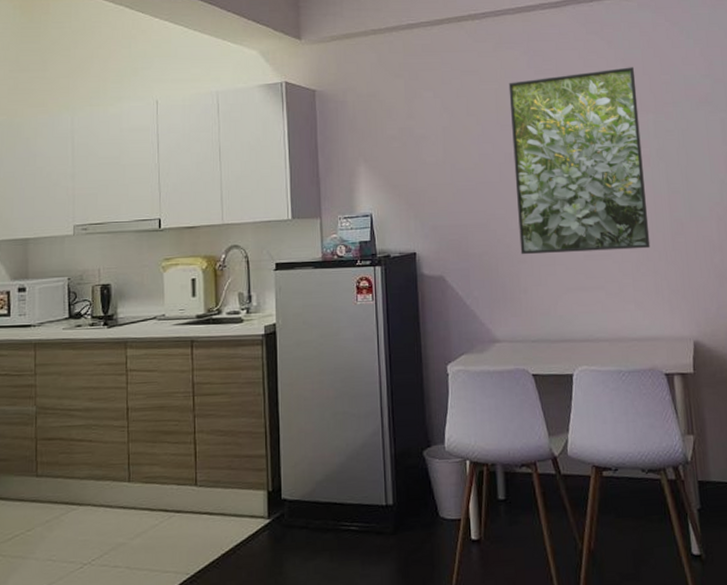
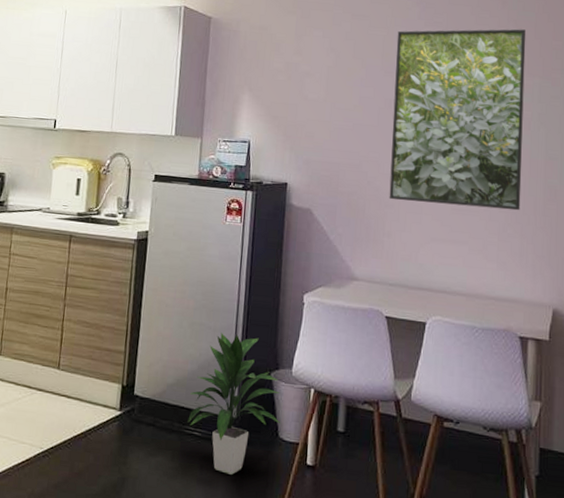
indoor plant: none [342,417,440,565] -> present [188,333,281,475]

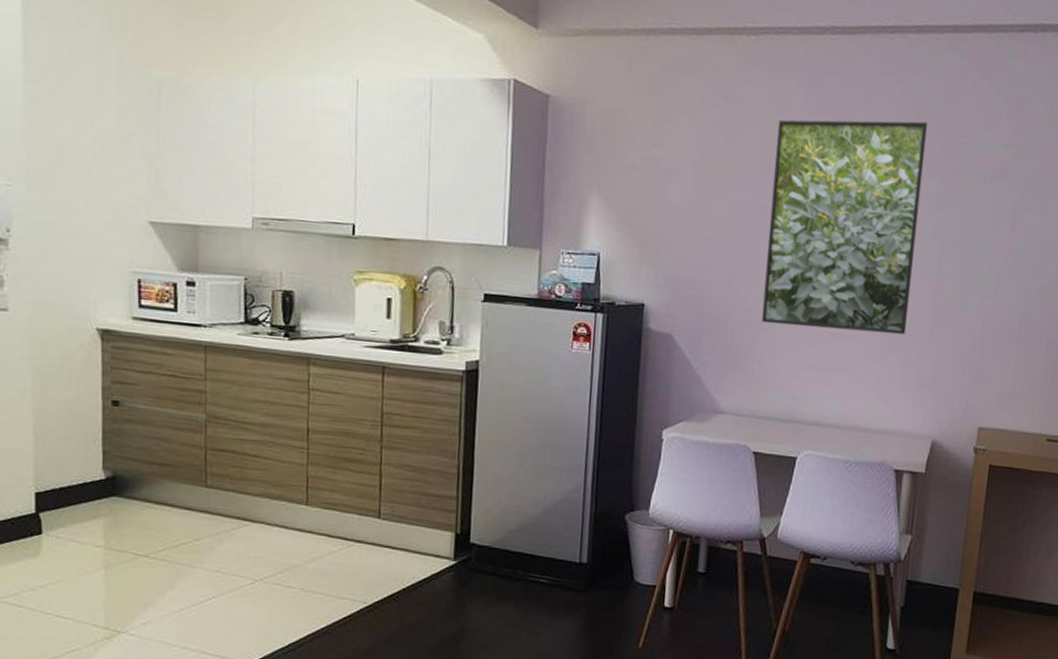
indoor plant: present [188,333,281,475] -> none [532,474,637,620]

